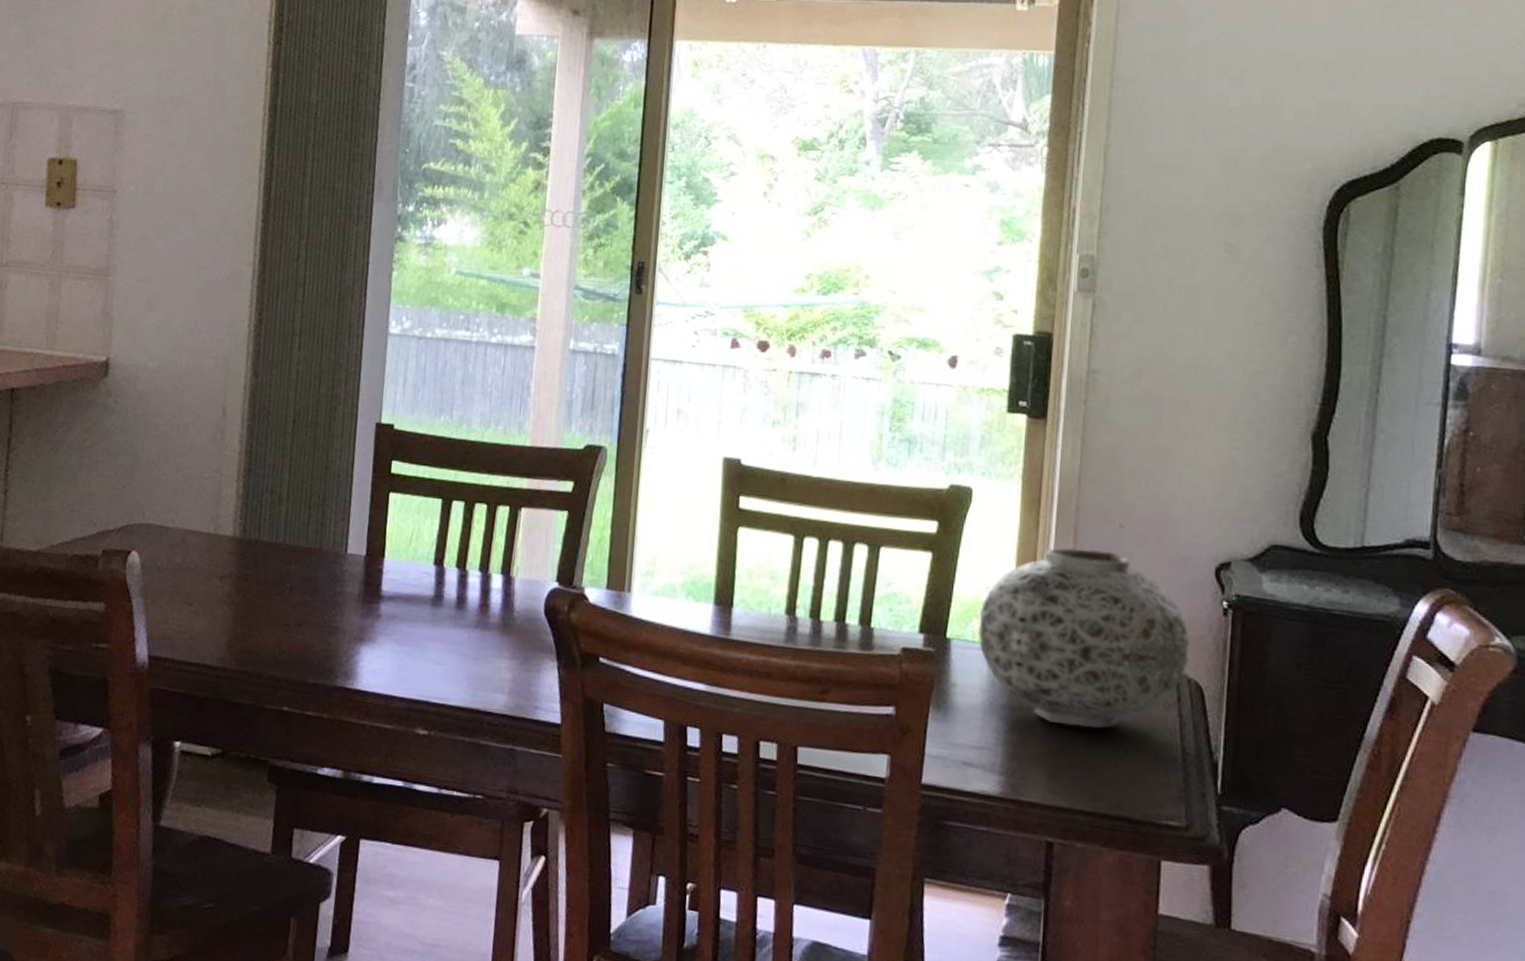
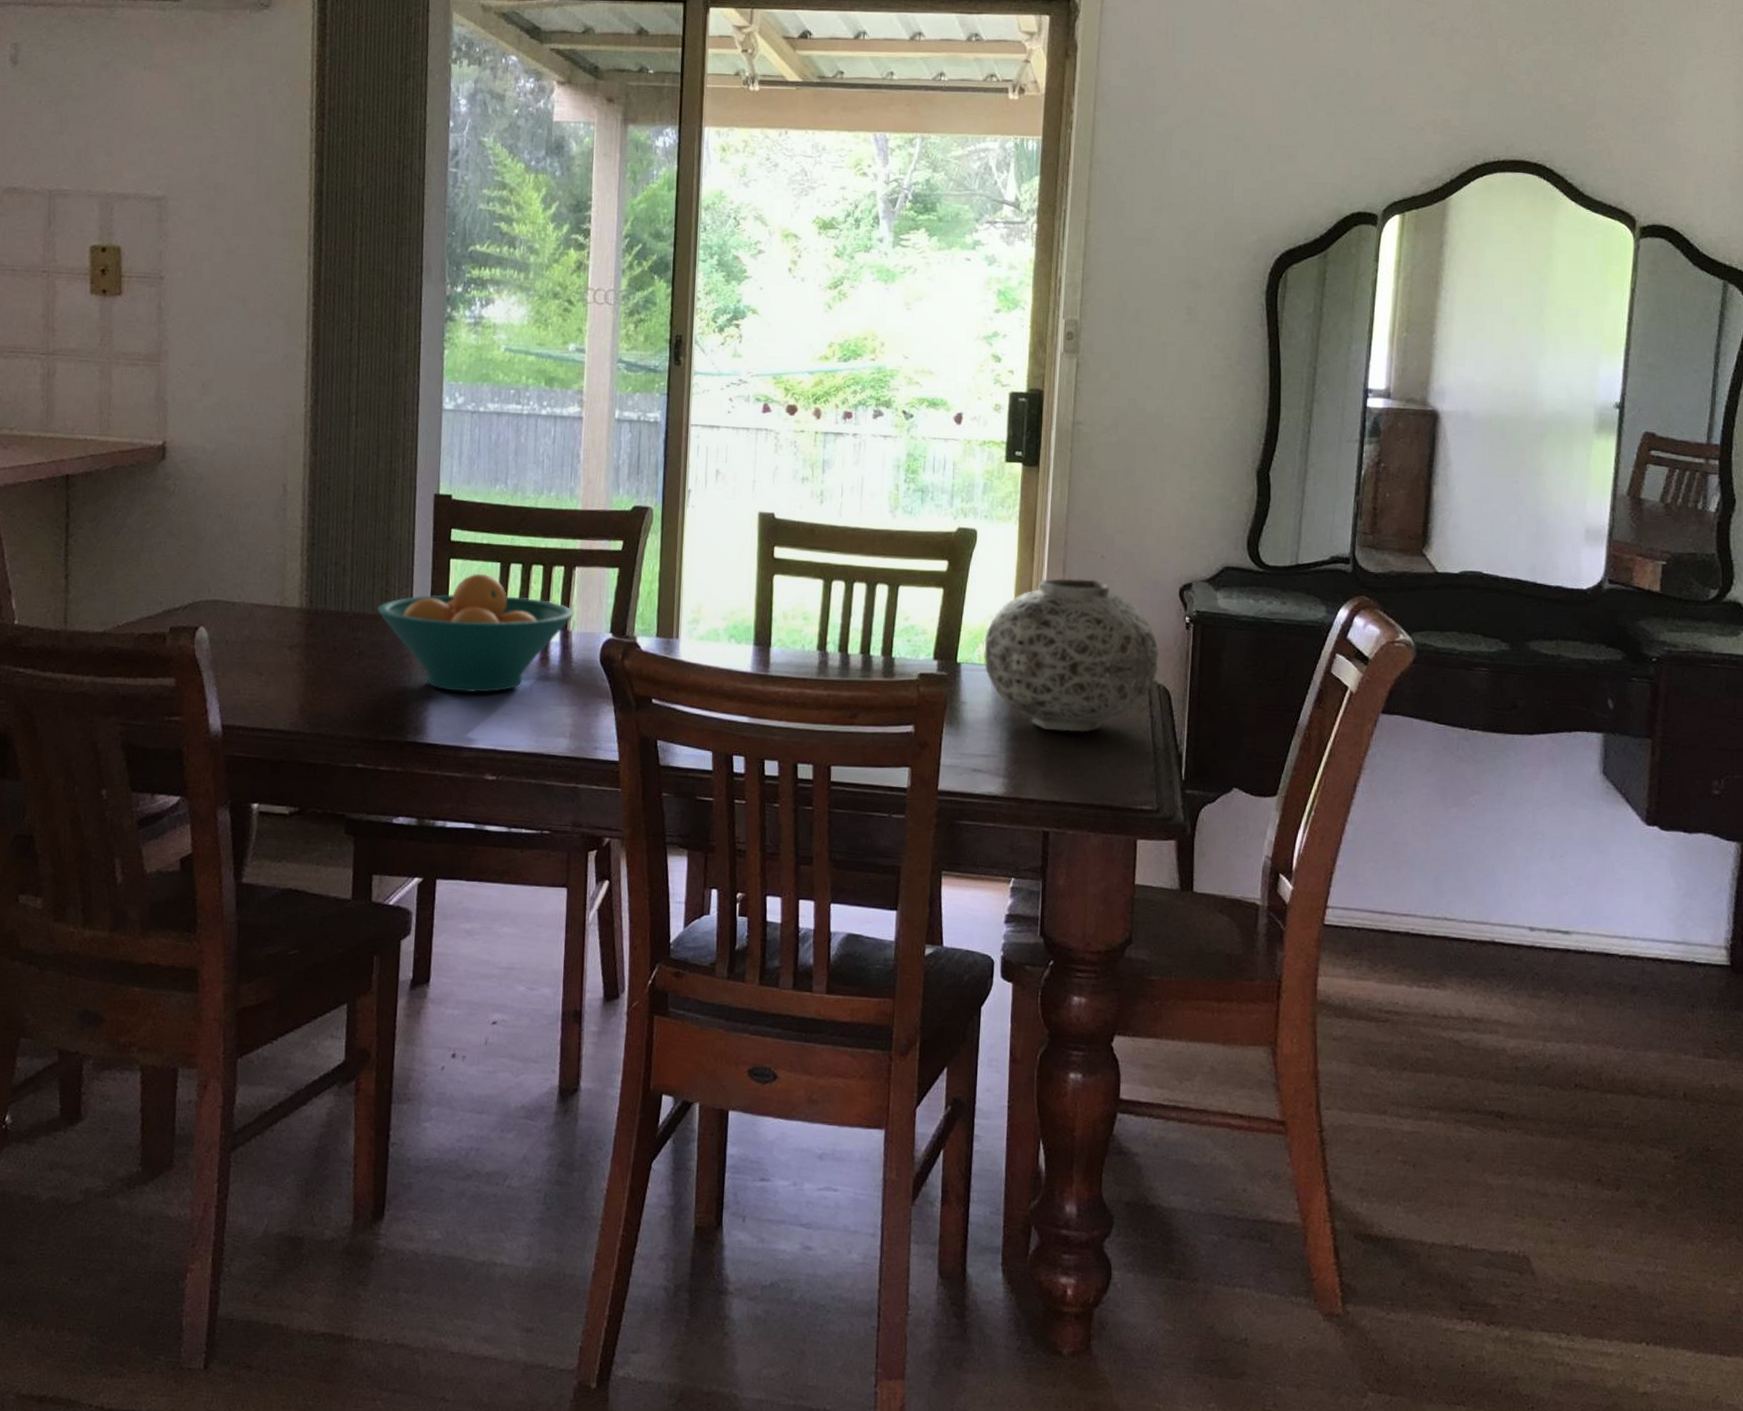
fruit bowl: none [312,509,518,639] -> present [377,573,574,693]

